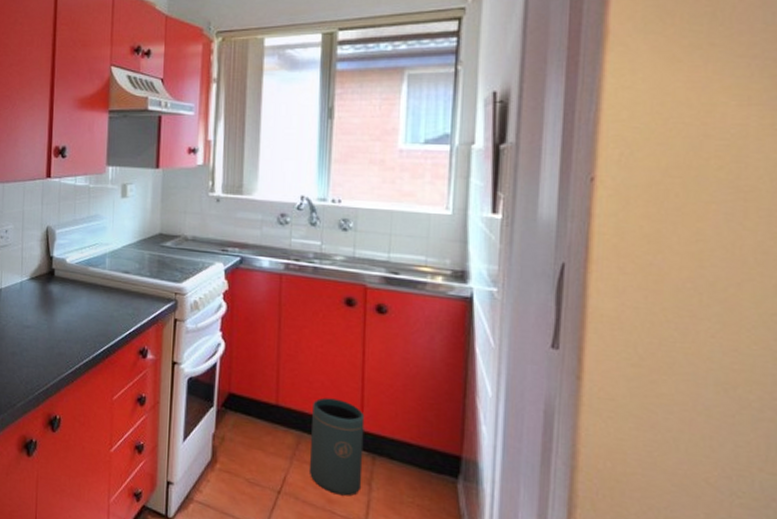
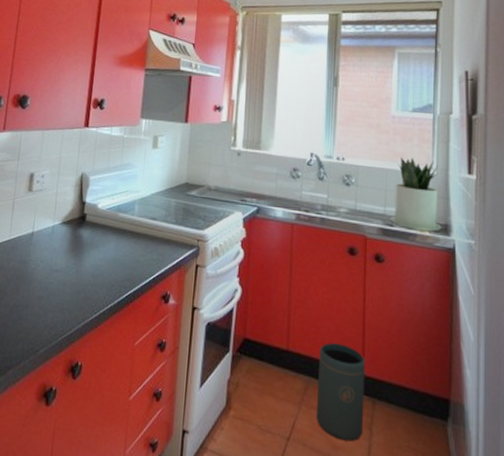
planter: none [395,197,458,280] -> present [390,157,442,232]

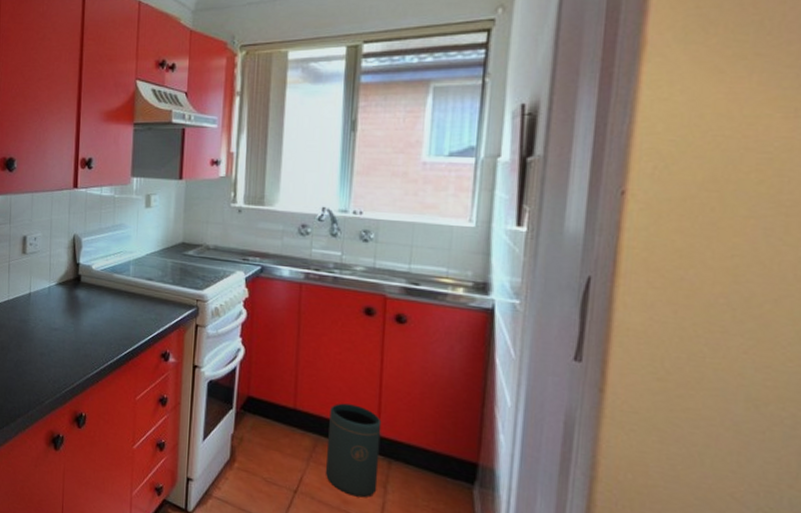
planter: present [390,157,442,232] -> none [415,209,480,291]

